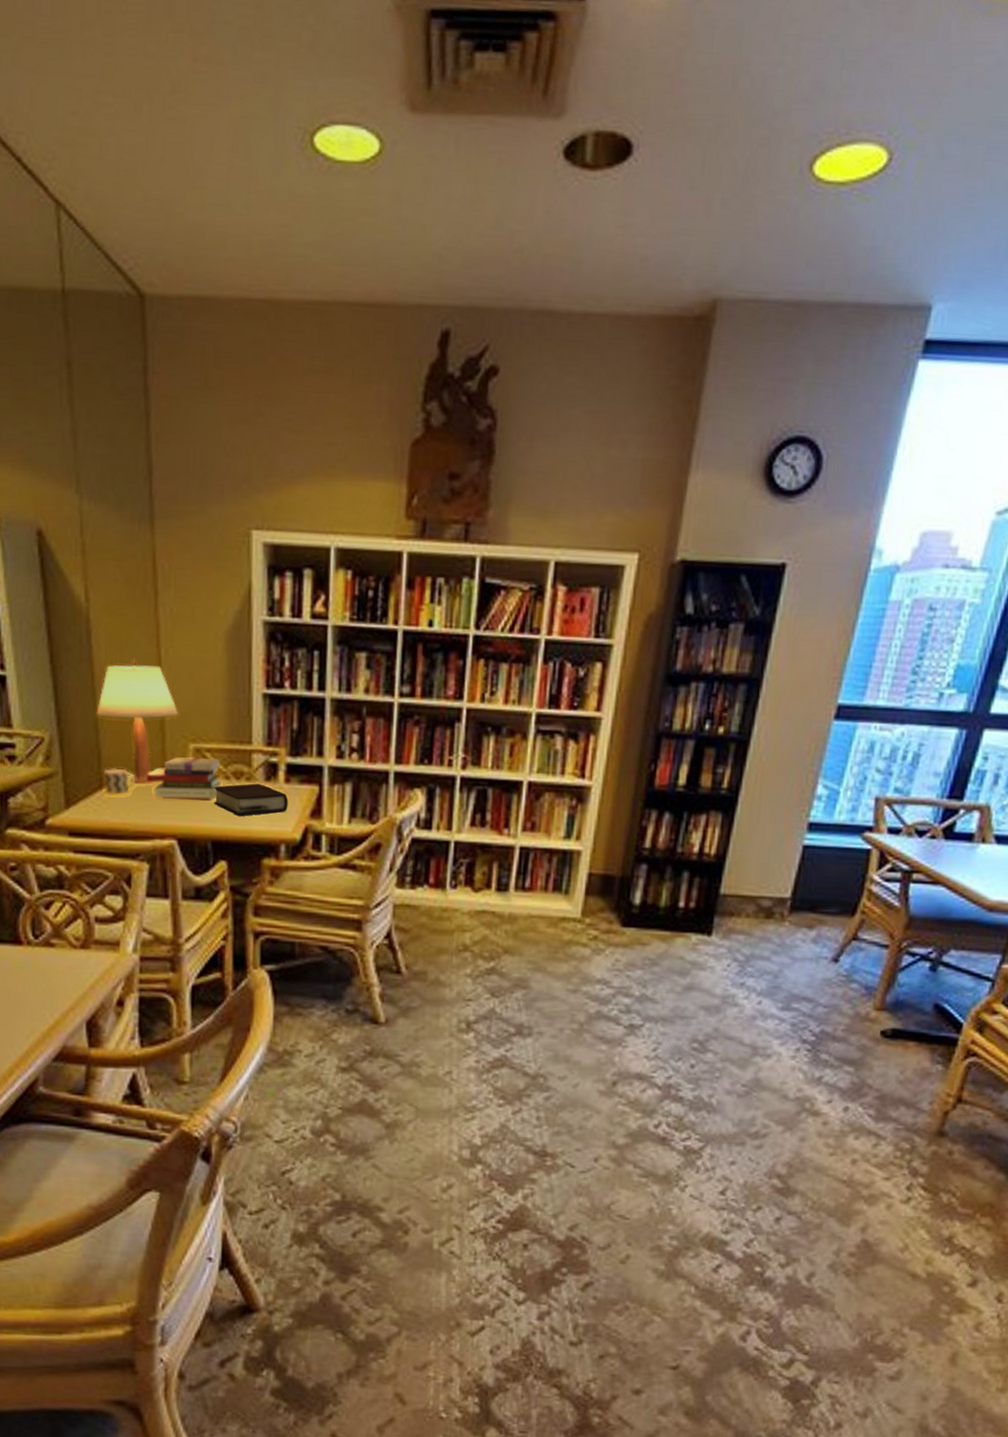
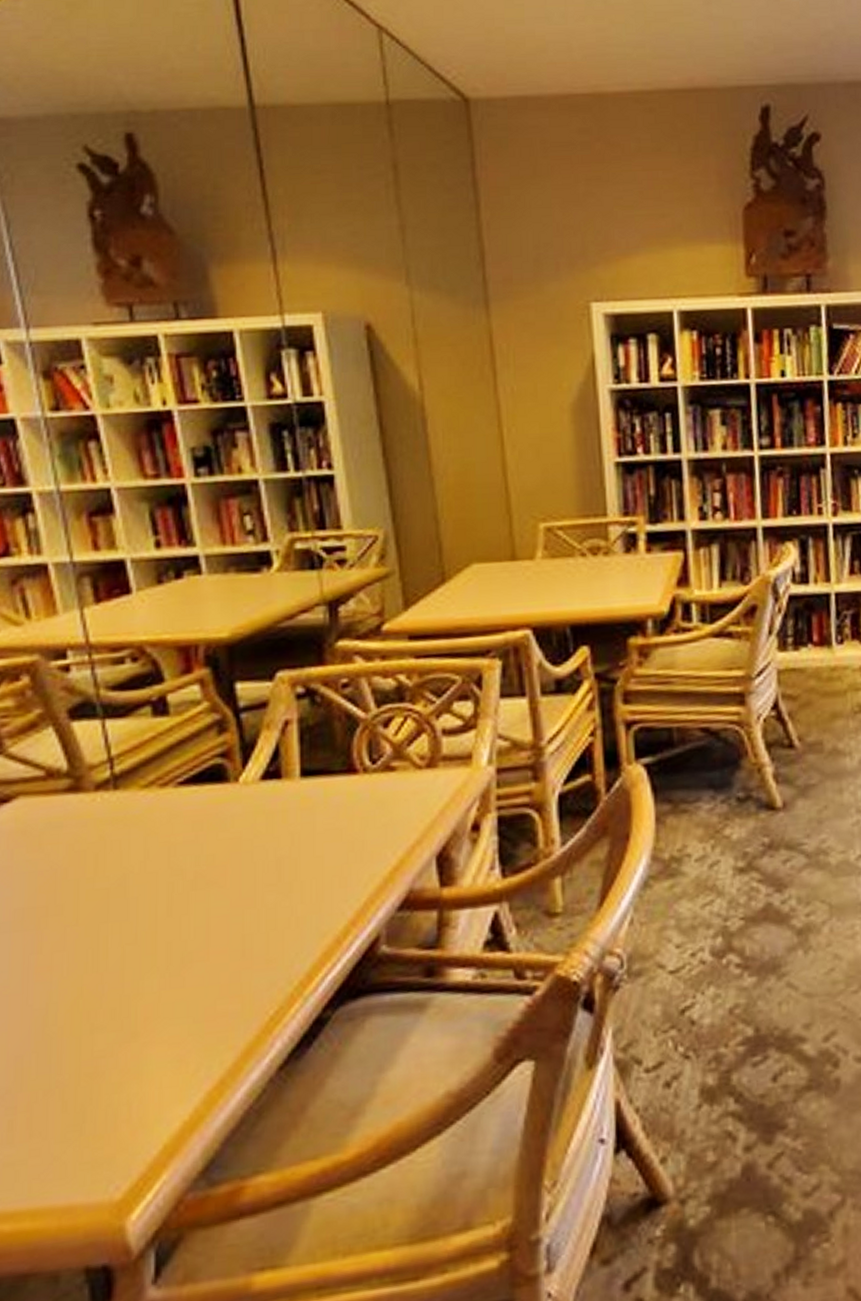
table lamp: present [95,660,179,784] -> none [434,443,526,574]
cup: present [103,768,136,795] -> none [445,558,482,589]
books: present [146,757,222,801] -> none [493,536,577,586]
bible: present [213,783,289,816] -> none [568,557,652,594]

